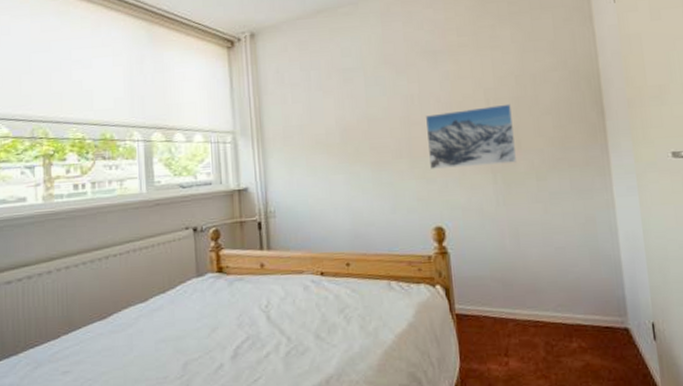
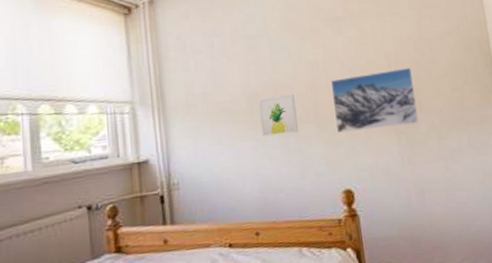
wall art: none [352,128,391,171] -> present [258,94,298,137]

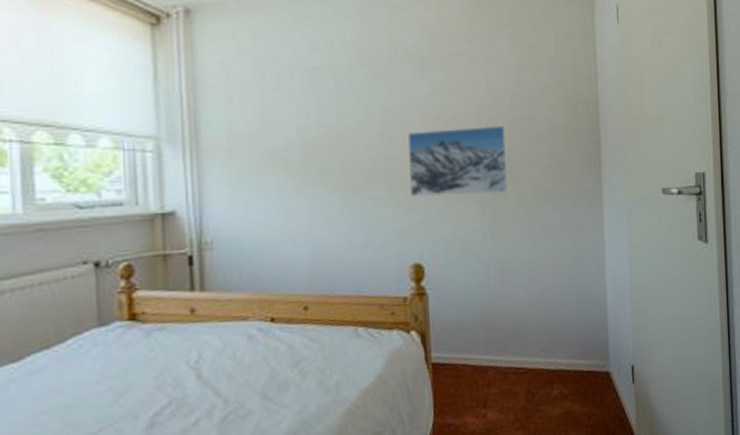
wall art: present [258,94,298,137] -> none [317,145,364,195]

